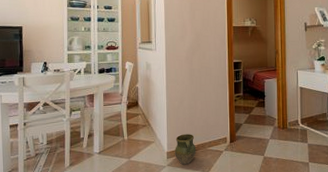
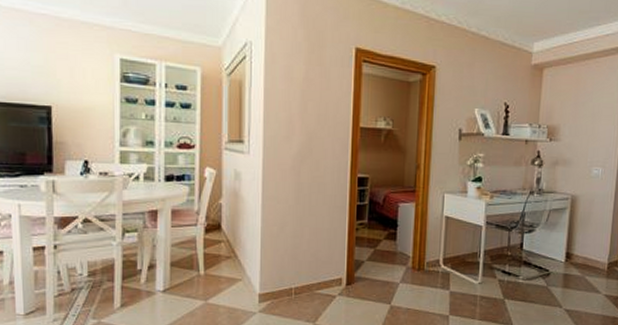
ceramic jug: present [175,134,196,165] -> none [270,271,300,312]

